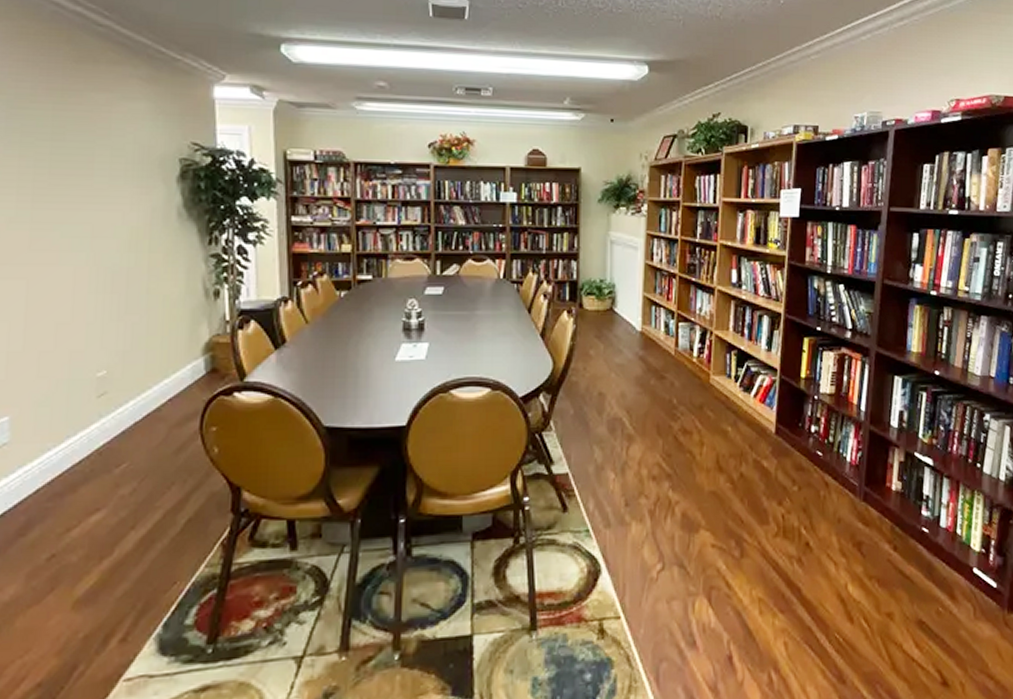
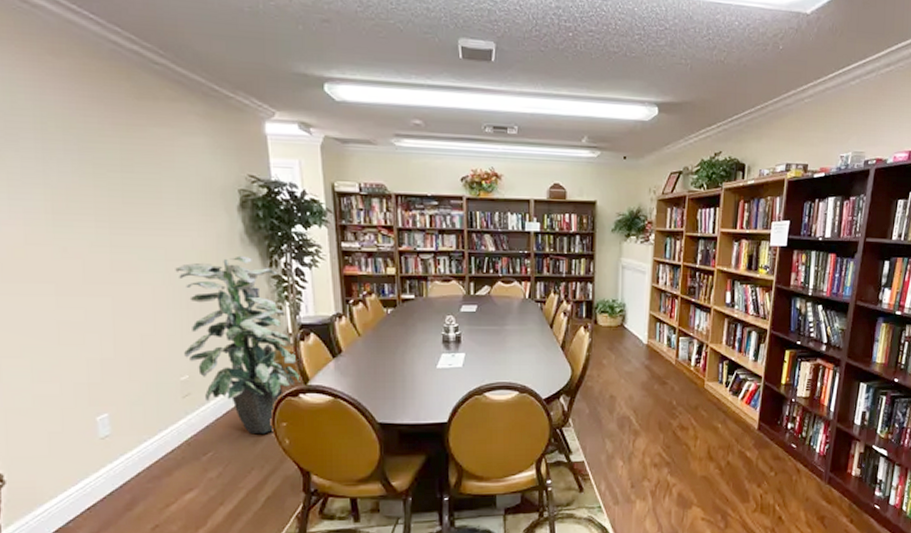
indoor plant: none [101,232,238,442] -> present [175,255,302,435]

